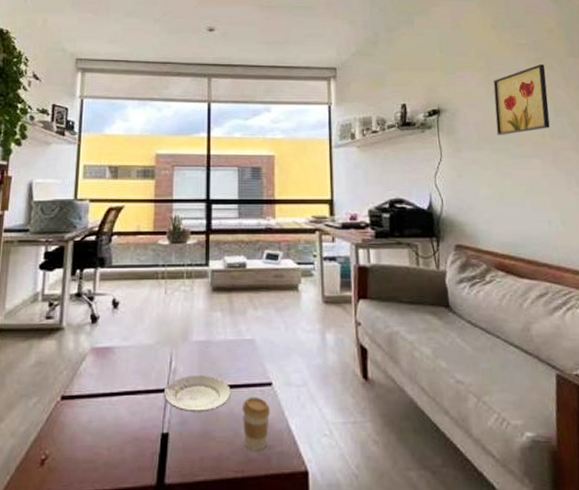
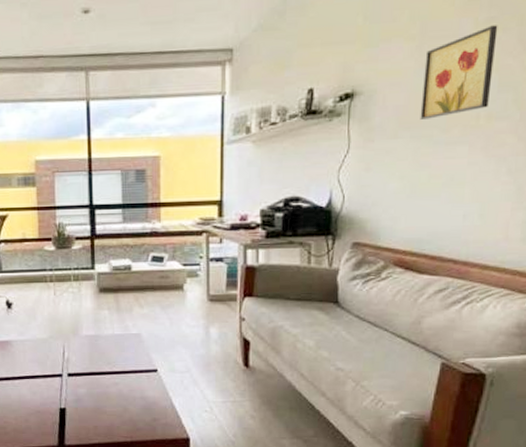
plate: present [163,375,232,413] -> none [59,363,120,393]
coffee cup: present [243,396,271,450] -> none [130,380,156,422]

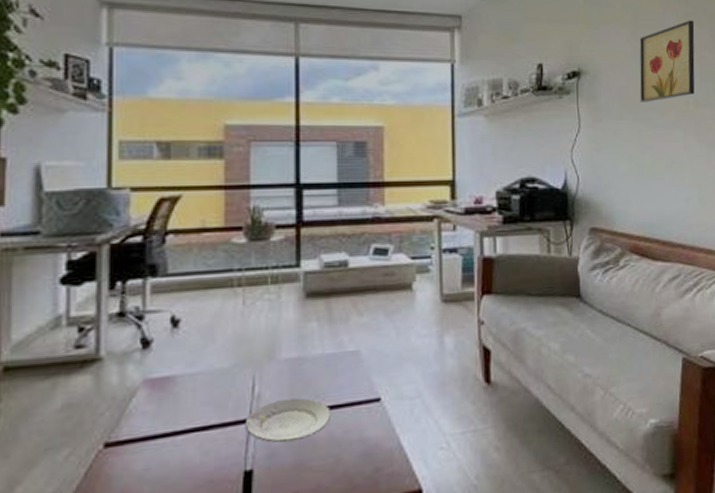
plate: none [59,363,120,393] -> present [244,397,332,443]

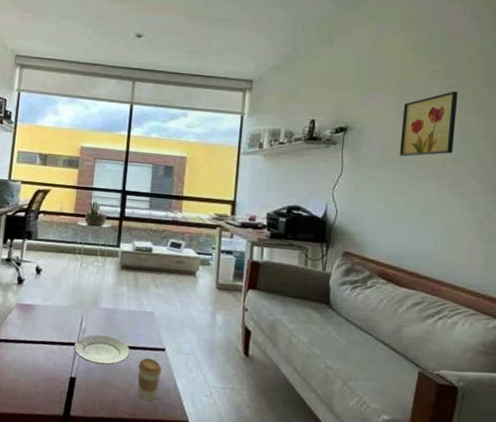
coffee cup: none [345,415,380,476] -> present [137,357,162,401]

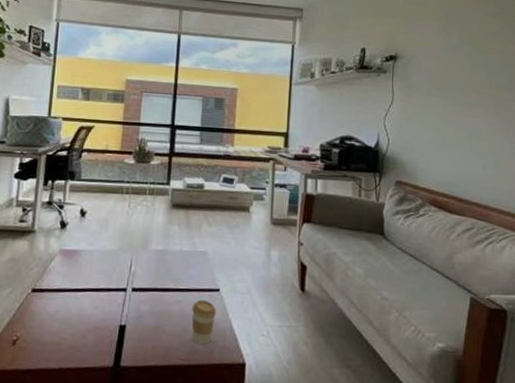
plate: present [73,335,131,365] -> none [123,278,184,310]
wall art: present [399,91,458,157] -> none [447,18,501,84]

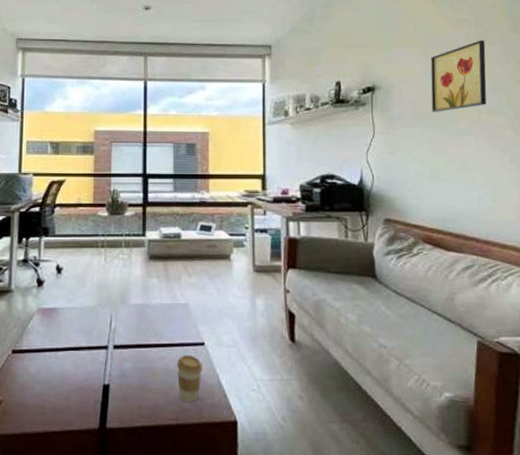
wall art: none [447,18,501,84] -> present [430,40,487,112]

